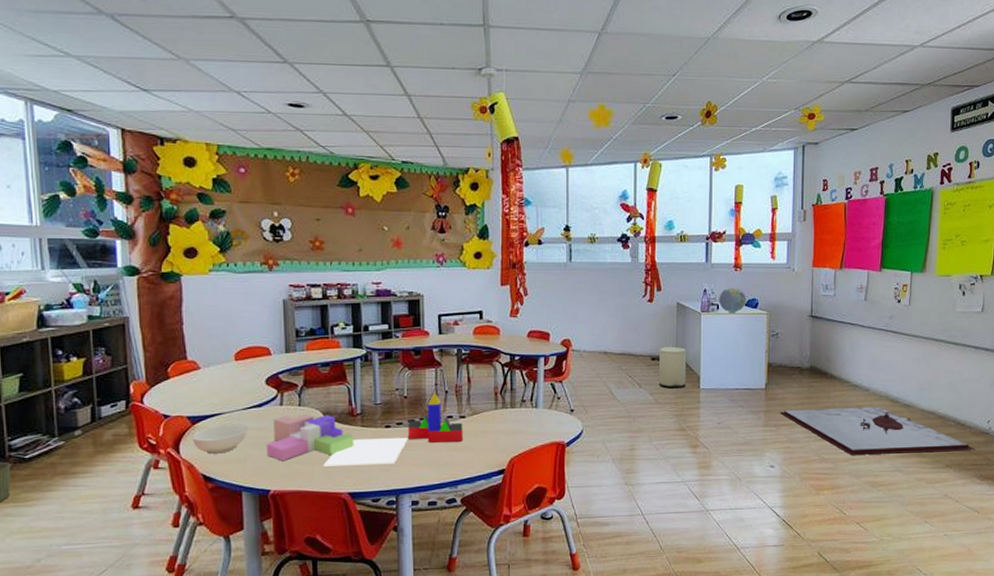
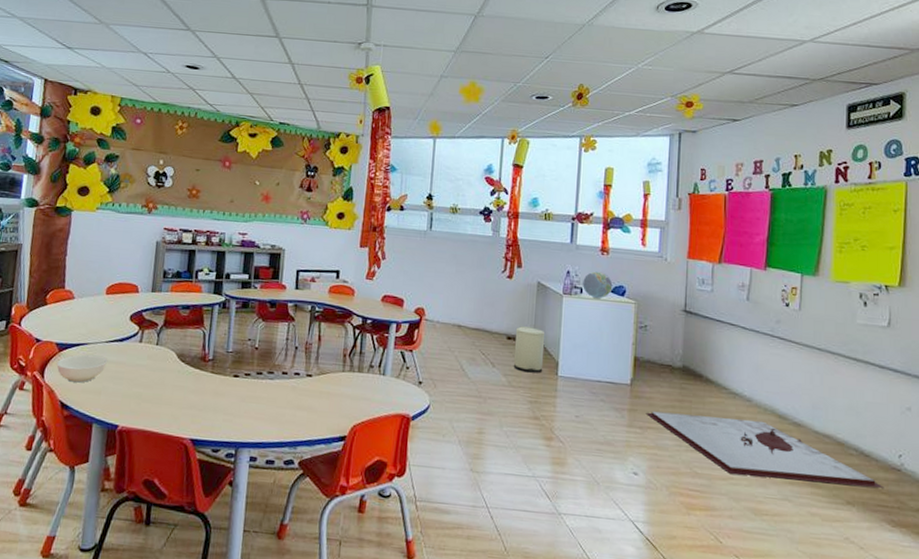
toy blocks: present [266,414,354,461] -> none [120,353,203,399]
paper sheet: present [323,438,408,466] -> none [170,385,254,414]
building blocks: present [408,392,463,443] -> none [254,346,309,401]

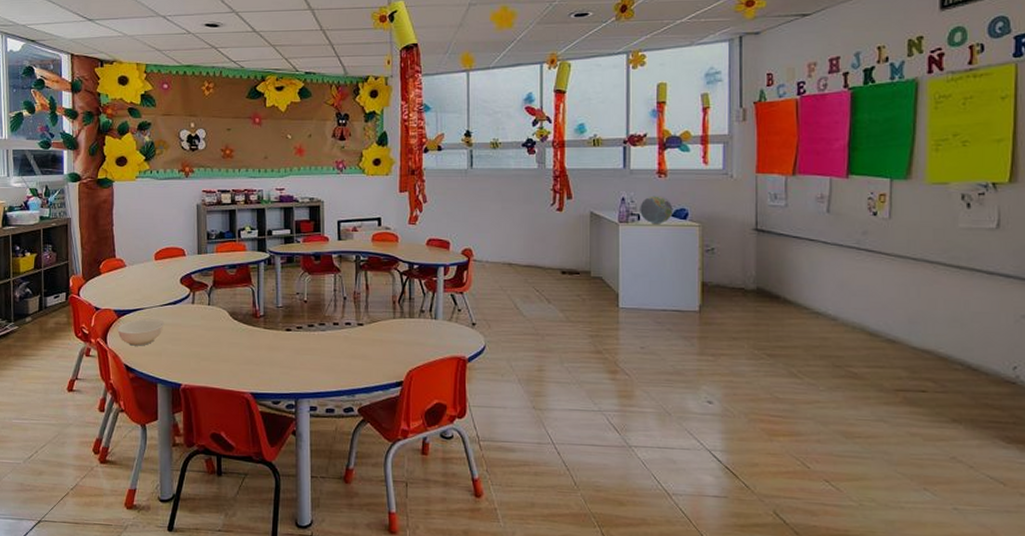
pedal bin: present [513,326,546,374] -> none [570,259,603,307]
play mat: present [646,411,885,488] -> none [718,337,997,403]

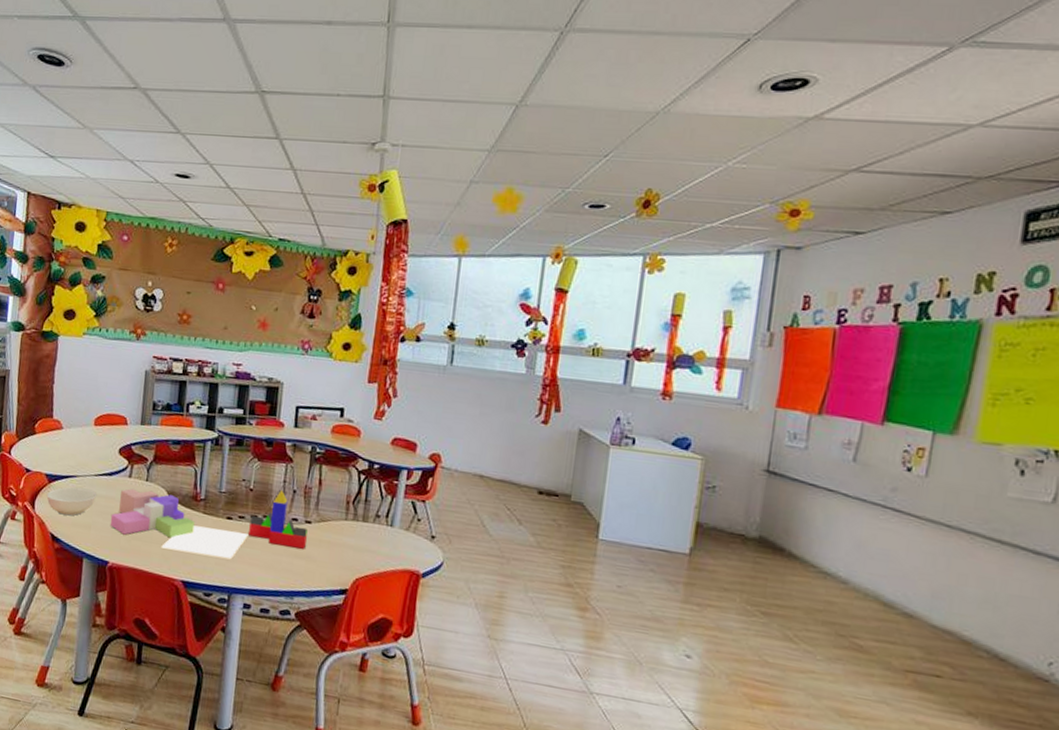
toy blocks: none [179,313,257,357] -> present [110,488,195,538]
paper sheet: none [229,340,308,367] -> present [161,525,249,559]
building blocks: none [308,298,360,350] -> present [249,489,307,549]
globe: present [640,196,673,225] -> none [635,419,675,453]

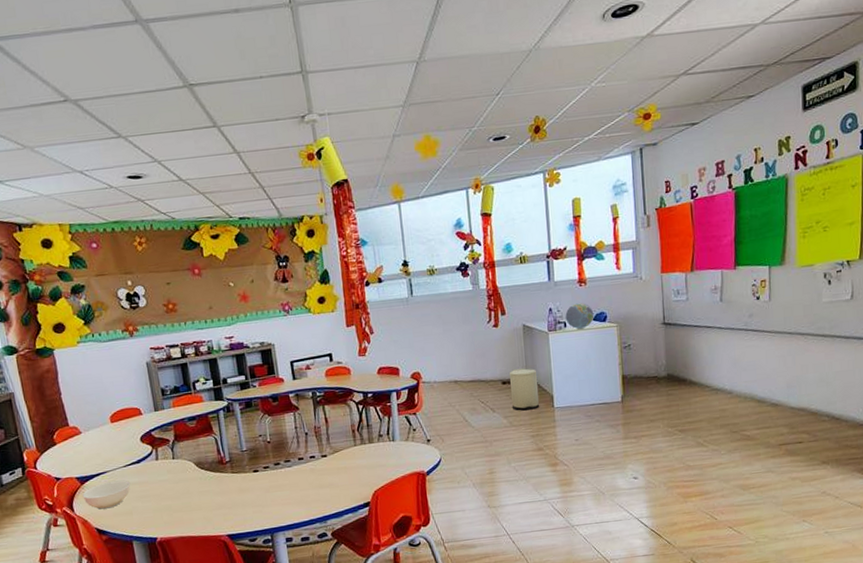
toy blocks: present [110,488,195,538] -> none [148,465,227,511]
paper sheet: present [161,525,249,559] -> none [201,480,276,513]
building blocks: present [249,489,307,549] -> none [274,435,327,483]
pedal bin: none [544,479,586,535] -> present [509,368,540,411]
globe: none [635,419,675,453] -> present [565,303,594,330]

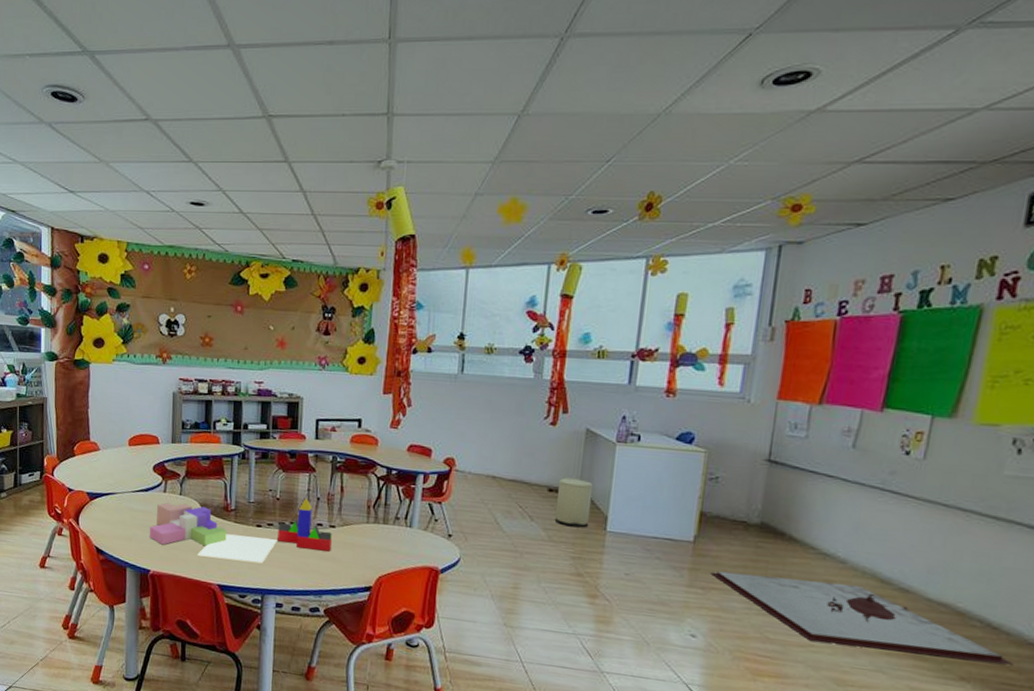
bowl: present [82,480,131,510] -> none [89,503,136,530]
toy blocks: none [148,465,227,511] -> present [149,502,227,547]
paper sheet: none [201,480,276,513] -> present [197,534,278,563]
building blocks: none [274,435,327,483] -> present [277,497,332,552]
globe: present [565,303,594,330] -> none [641,416,679,448]
play mat: none [638,408,854,460] -> present [710,571,1014,665]

